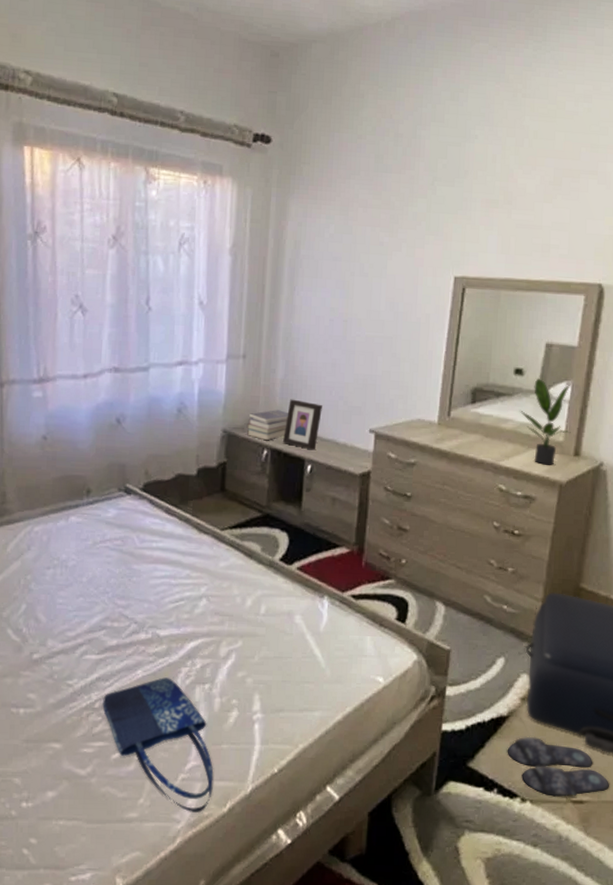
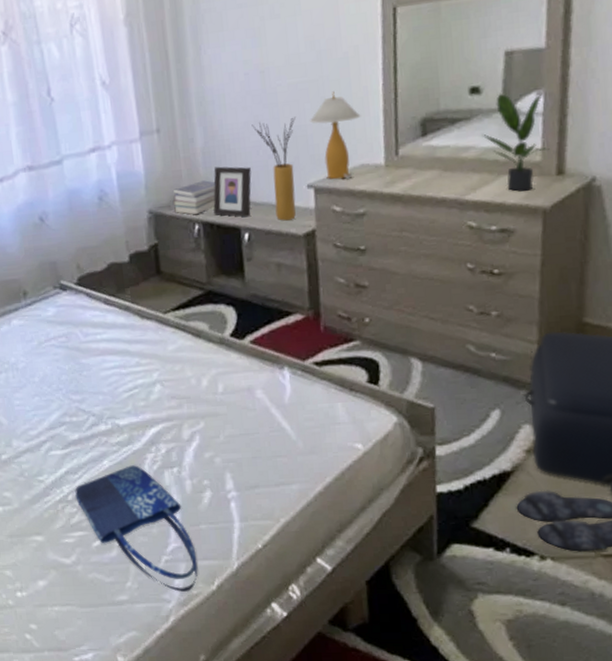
vase: none [329,365,368,459] -> present [251,116,296,221]
table lamp: none [379,350,424,430] -> present [309,91,361,180]

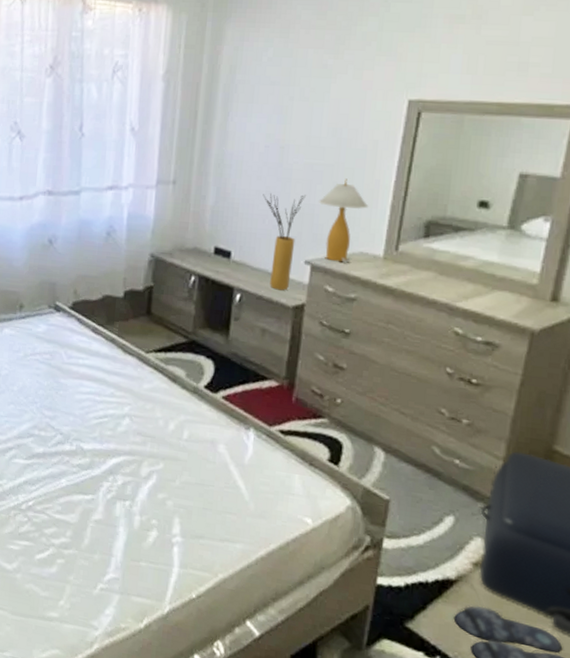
shopping bag: present [75,465,198,592] -> none [28,489,132,624]
books: present [172,180,216,215] -> none [174,236,218,268]
picture frame: present [213,166,252,218] -> none [211,226,254,279]
potted plant: present [481,93,550,192] -> none [483,211,550,310]

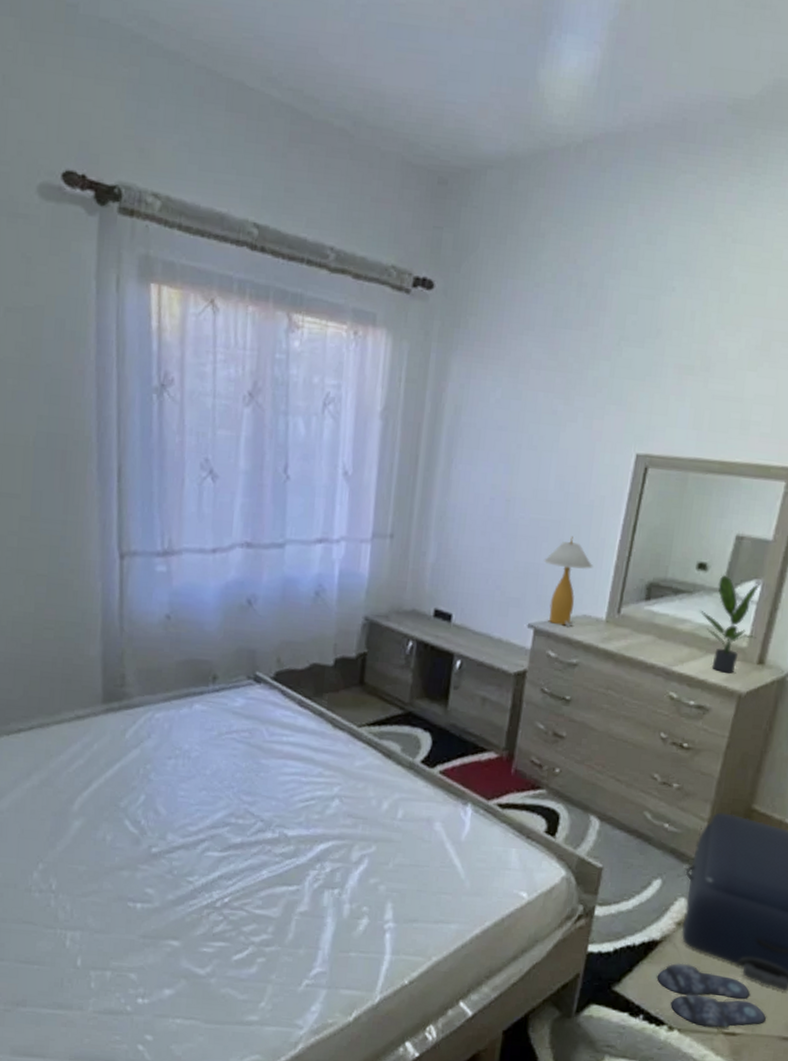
vase: present [263,193,306,291] -> none [486,550,531,657]
potted plant: none [483,211,550,310] -> present [699,574,761,674]

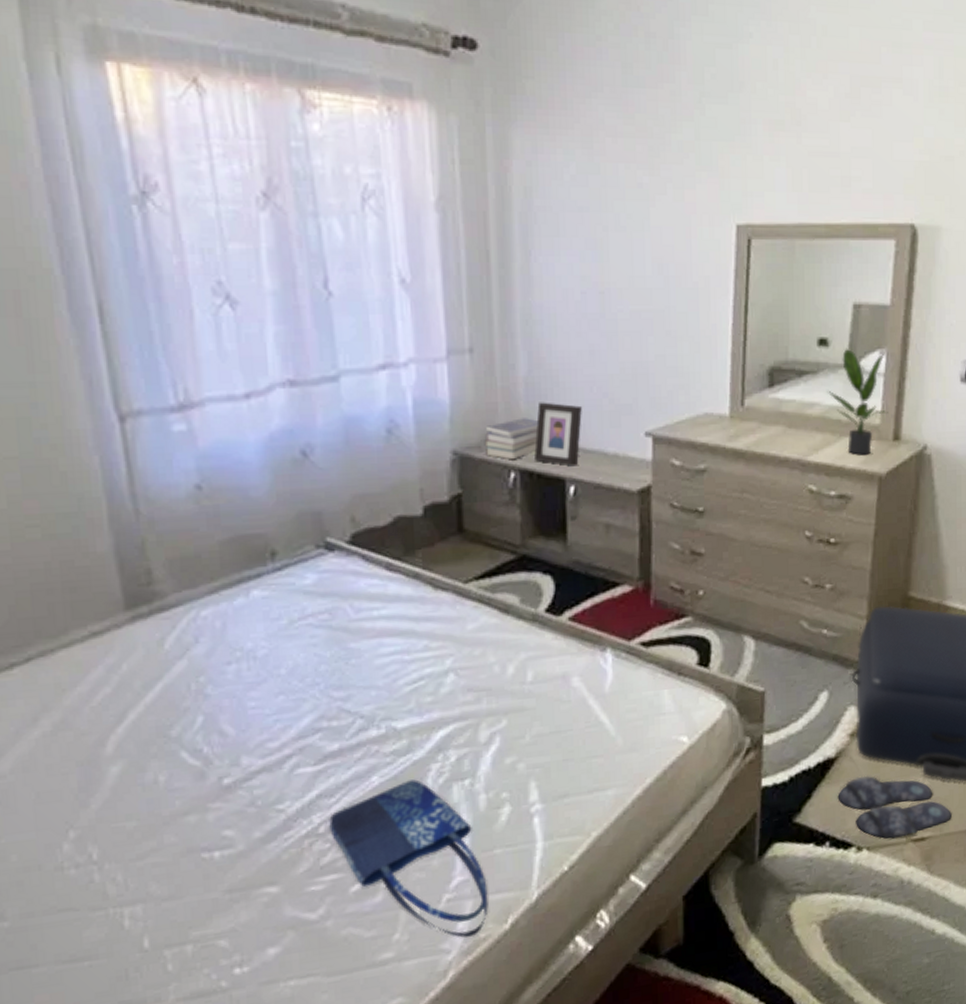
shopping bag: none [224,879,340,1020] -> present [329,779,488,938]
books: none [391,597,438,632] -> present [484,418,538,460]
picture frame: none [431,586,477,645] -> present [534,402,582,467]
table lamp: present [543,536,594,626] -> none [651,325,708,429]

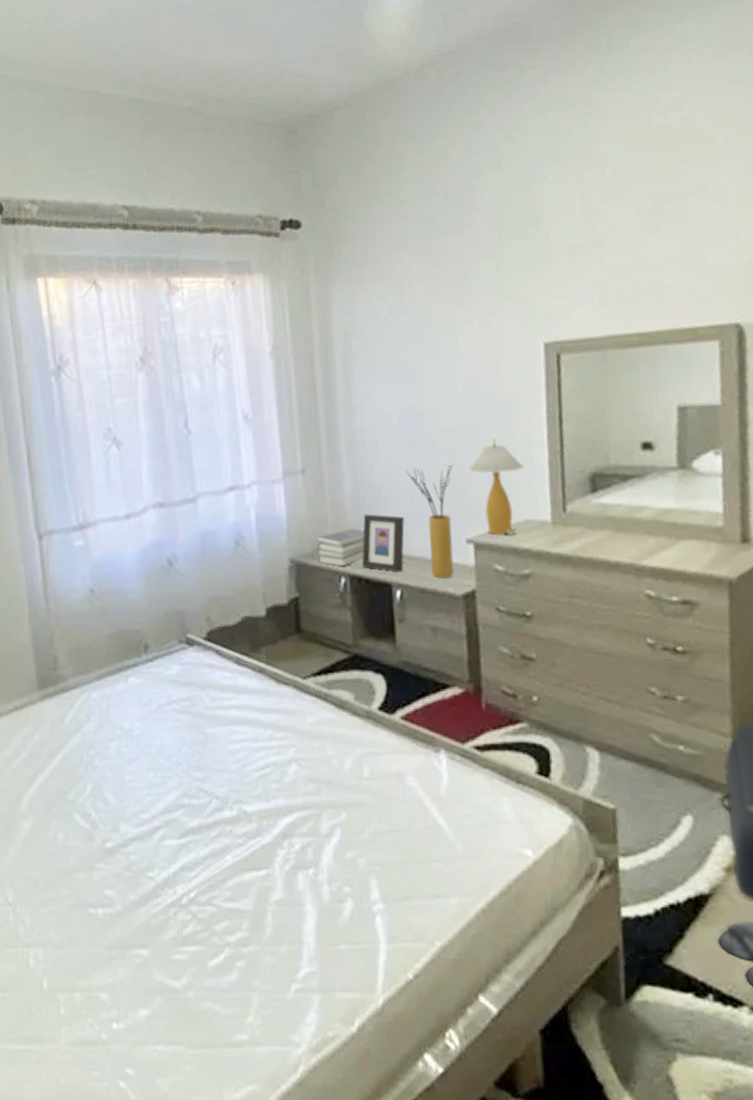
shopping bag: present [329,779,488,938] -> none [190,863,335,1033]
vase: none [586,350,637,474] -> present [405,464,454,579]
table lamp: none [651,325,708,429] -> present [468,439,525,536]
potted plant: present [827,348,888,455] -> none [656,450,732,559]

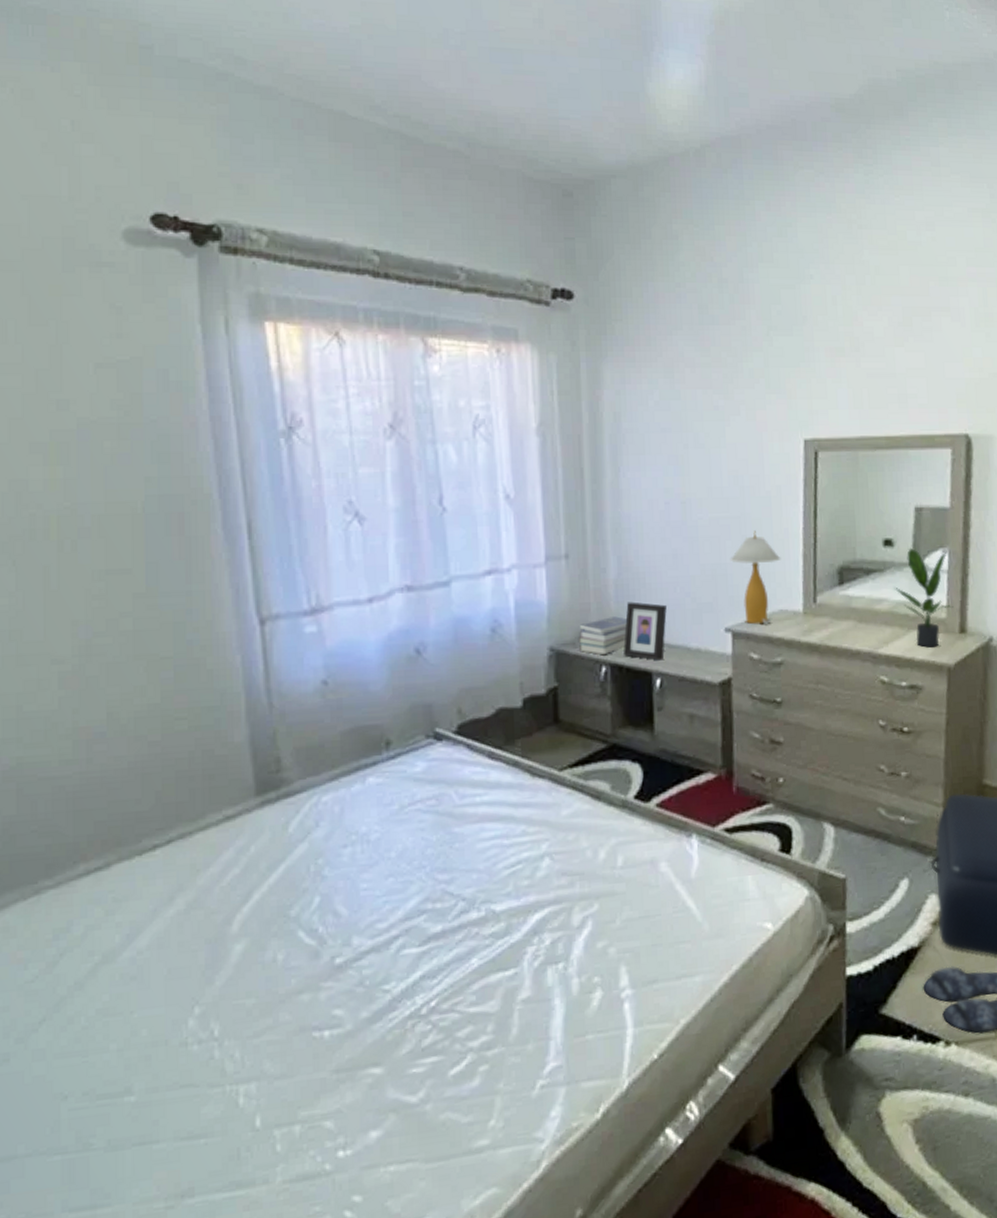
vase: present [405,464,454,579] -> none [670,553,716,667]
potted plant: none [656,450,732,559] -> present [894,547,953,648]

